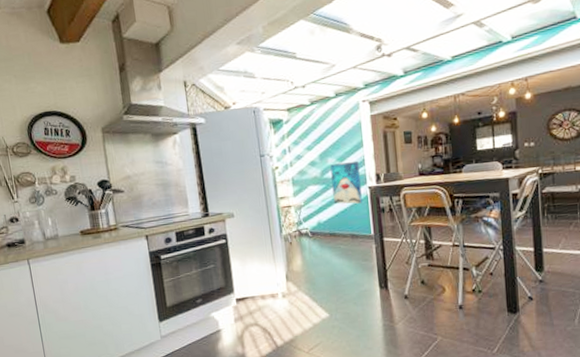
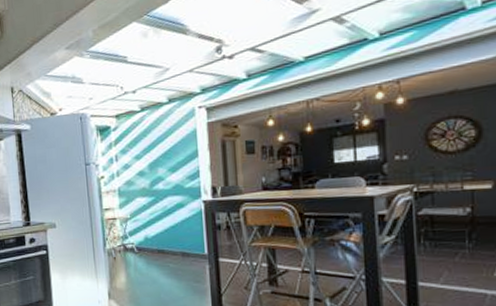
wall art: present [330,161,362,204] -> none [160,173,196,219]

